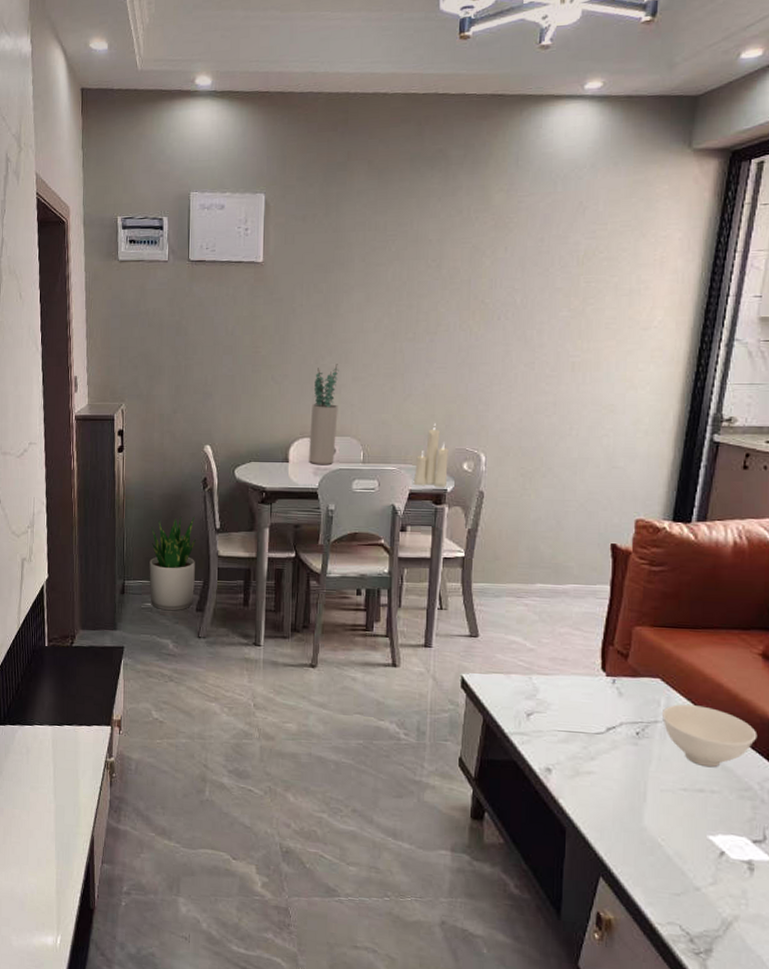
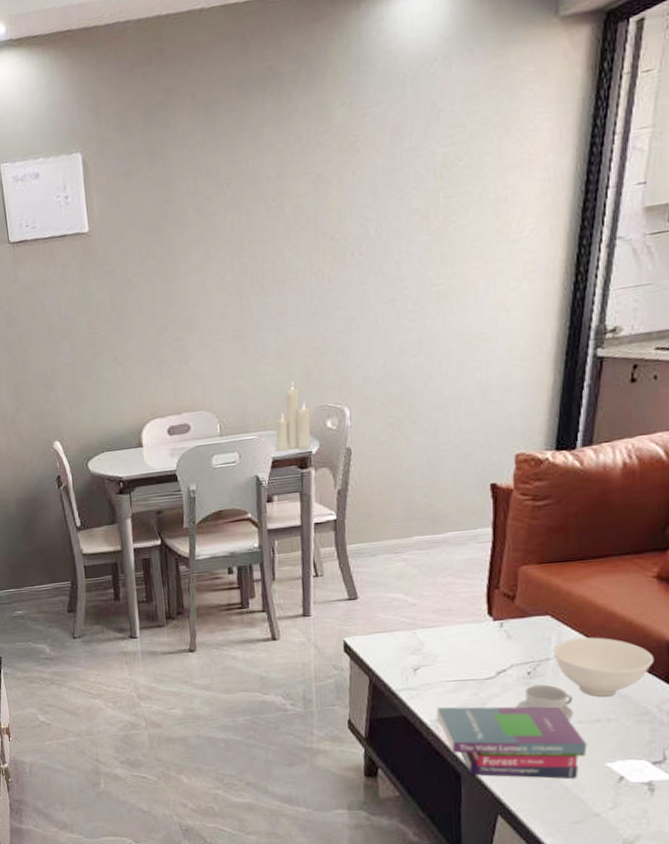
planter: present [149,516,197,611] -> none [11,518,64,616]
vase: present [308,364,339,466] -> none [159,333,190,446]
books: none [545,755,691,847] -> present [436,706,587,778]
teacup: none [624,746,679,785] -> present [517,684,573,719]

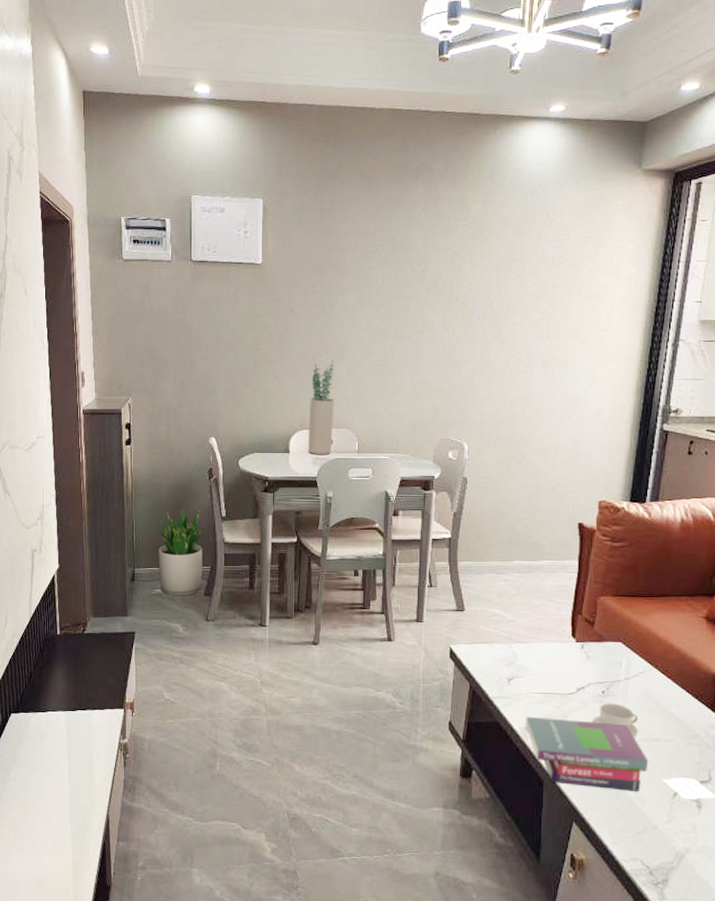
planter: none [11,518,64,616] -> present [158,506,204,596]
vase: none [159,333,190,446] -> present [307,360,335,455]
candle: present [275,382,311,453] -> none [404,416,435,475]
bowl: present [553,637,654,697] -> none [623,664,703,719]

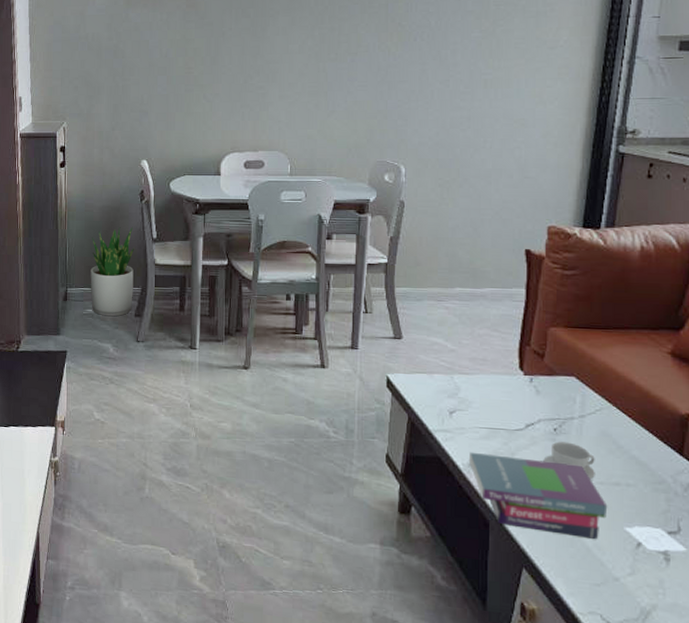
vase: present [307,360,335,455] -> none [238,83,267,178]

